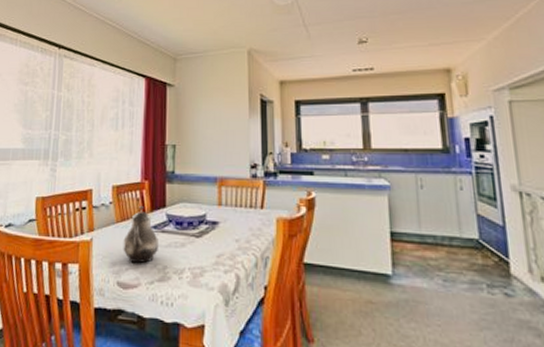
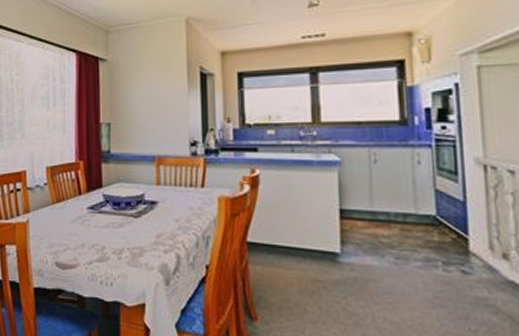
teapot: present [123,205,158,264] -> none [60,185,96,245]

